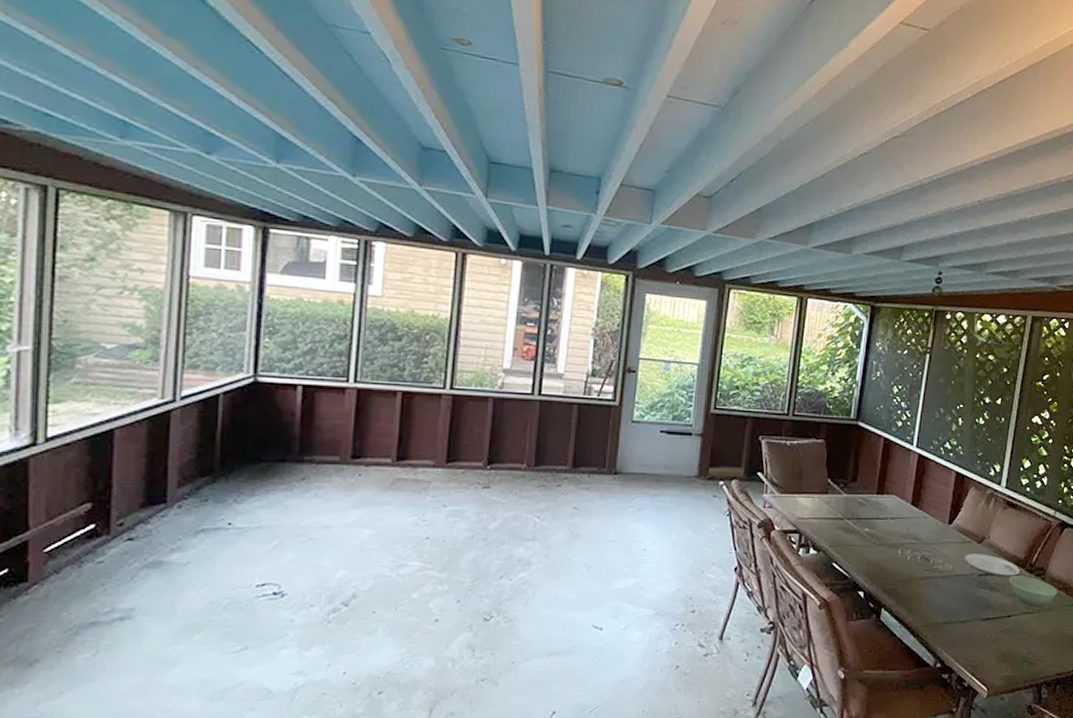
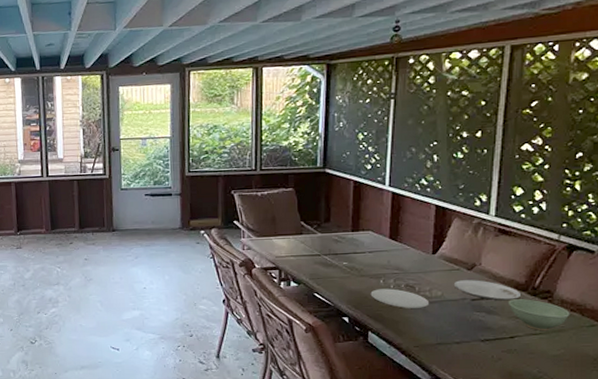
plate: none [887,560,941,583] -> present [370,288,430,308]

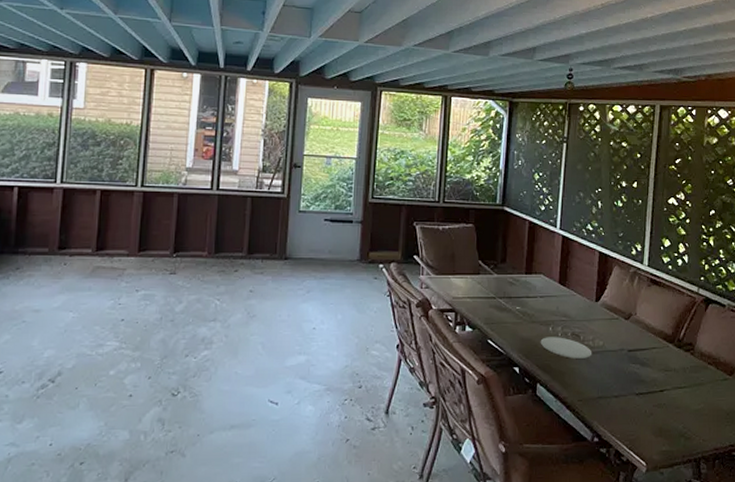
plate: present [454,280,522,301] -> none [614,330,669,353]
bowl: present [509,299,570,332] -> none [659,351,708,385]

